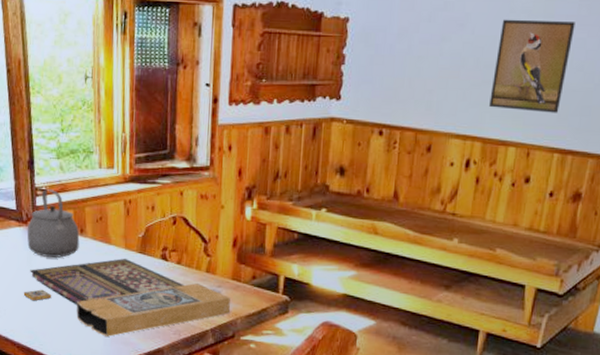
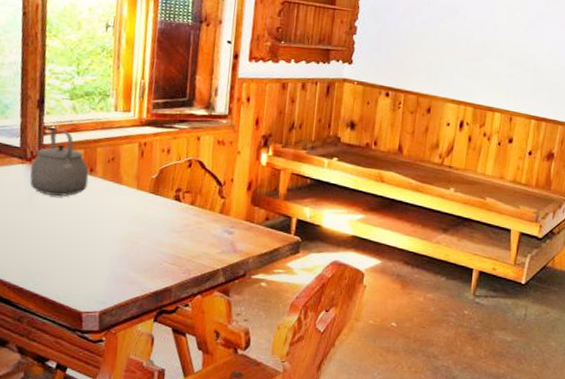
board game: present [23,258,230,337] -> none [20,198,243,276]
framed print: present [489,19,575,113] -> none [479,9,545,87]

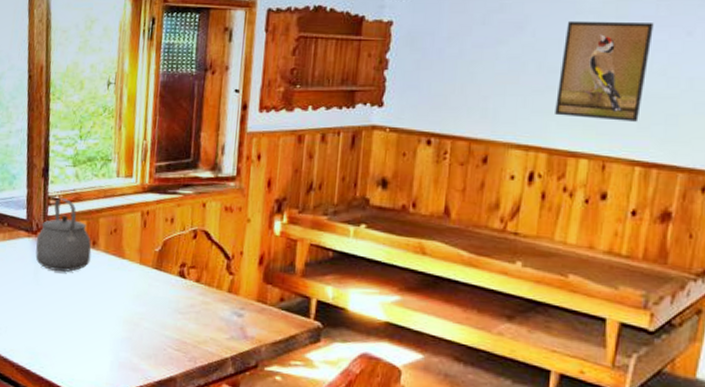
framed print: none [479,9,545,87] -> present [555,20,654,122]

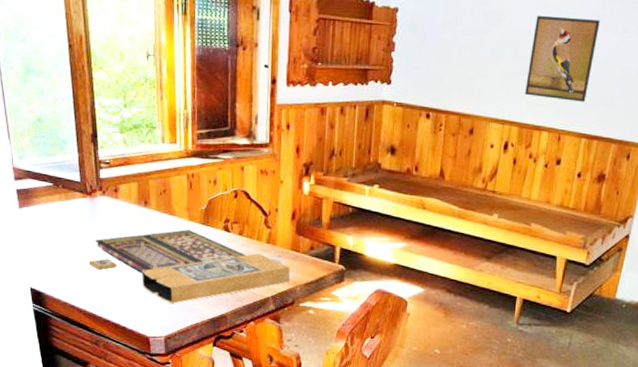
board game: none [27,274,254,361] -> present [89,229,290,304]
tea kettle: present [35,198,91,272] -> none [91,162,144,228]

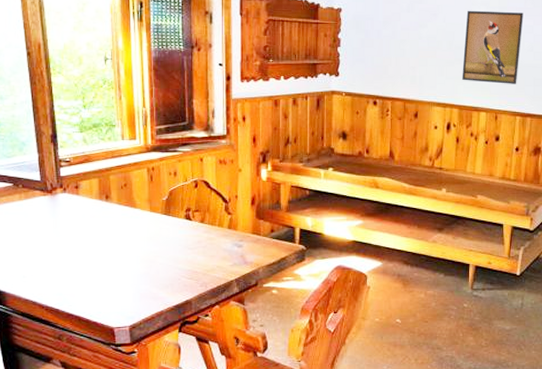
board game: present [89,229,290,304] -> none [50,221,252,293]

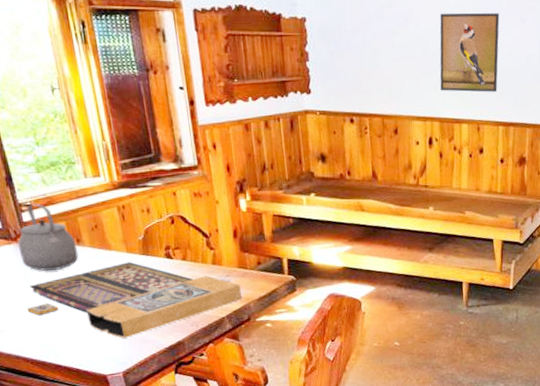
board game: none [50,221,252,293] -> present [27,262,242,338]
tea kettle: none [52,161,105,223] -> present [17,204,79,271]

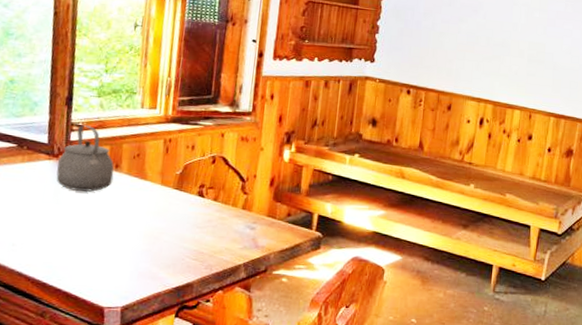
board game: present [27,262,242,338] -> none [45,194,265,271]
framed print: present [440,12,500,92] -> none [499,9,563,85]

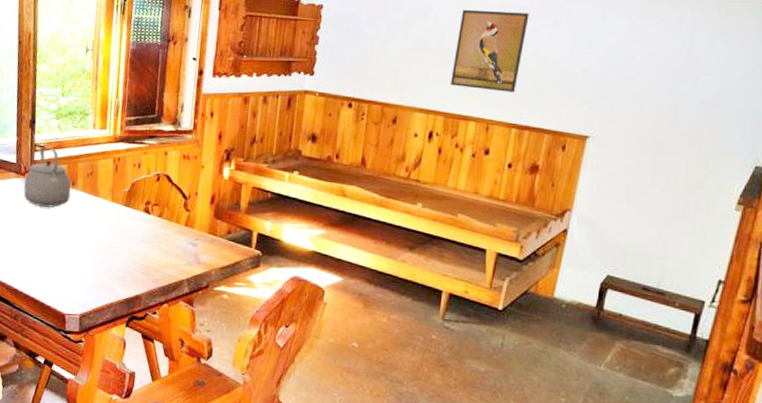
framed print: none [499,9,563,85] -> present [451,9,529,92]

